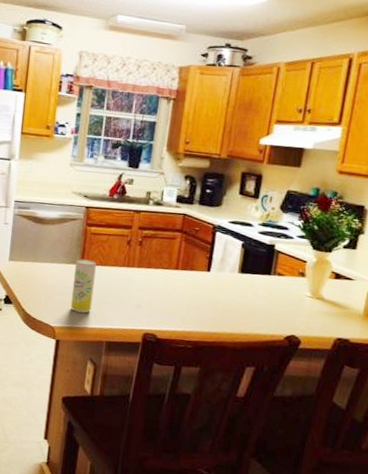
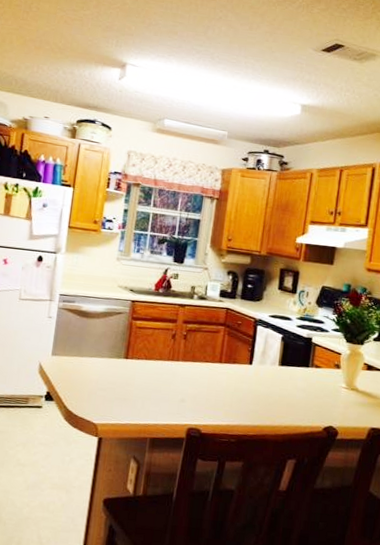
beverage can: present [70,259,96,313] -> none [114,353,141,409]

